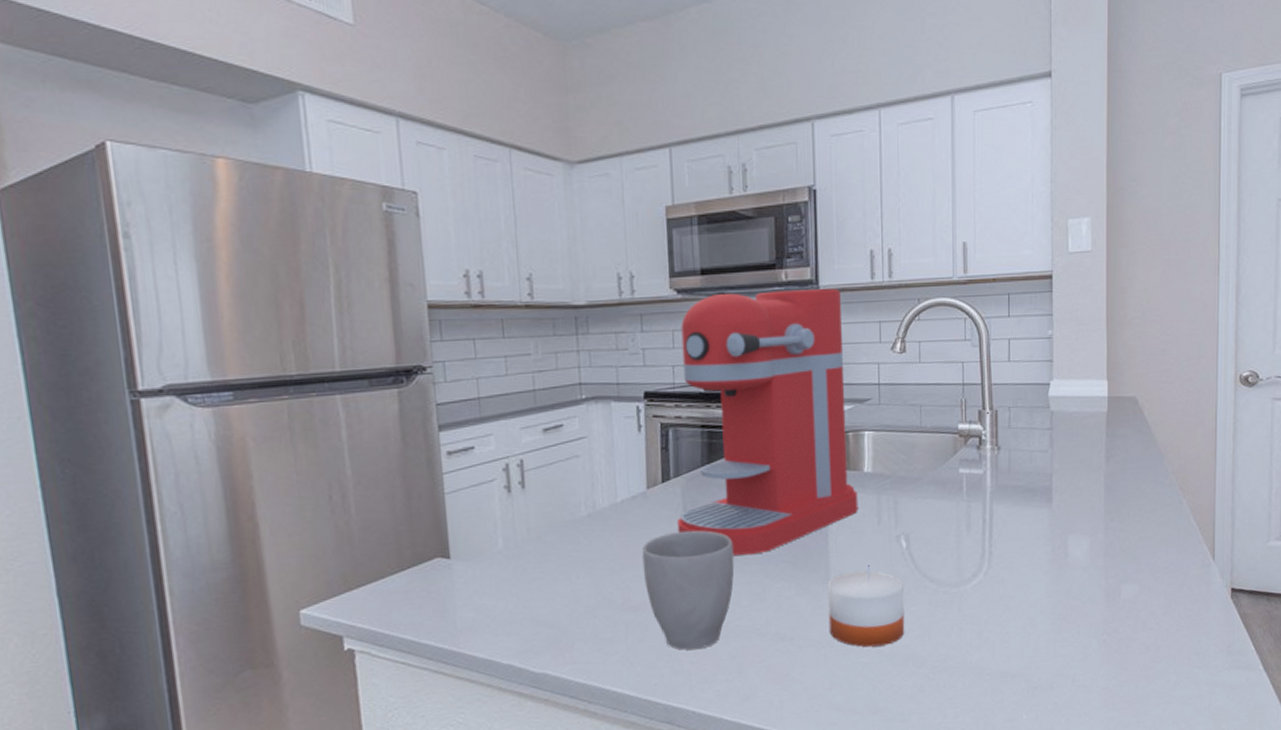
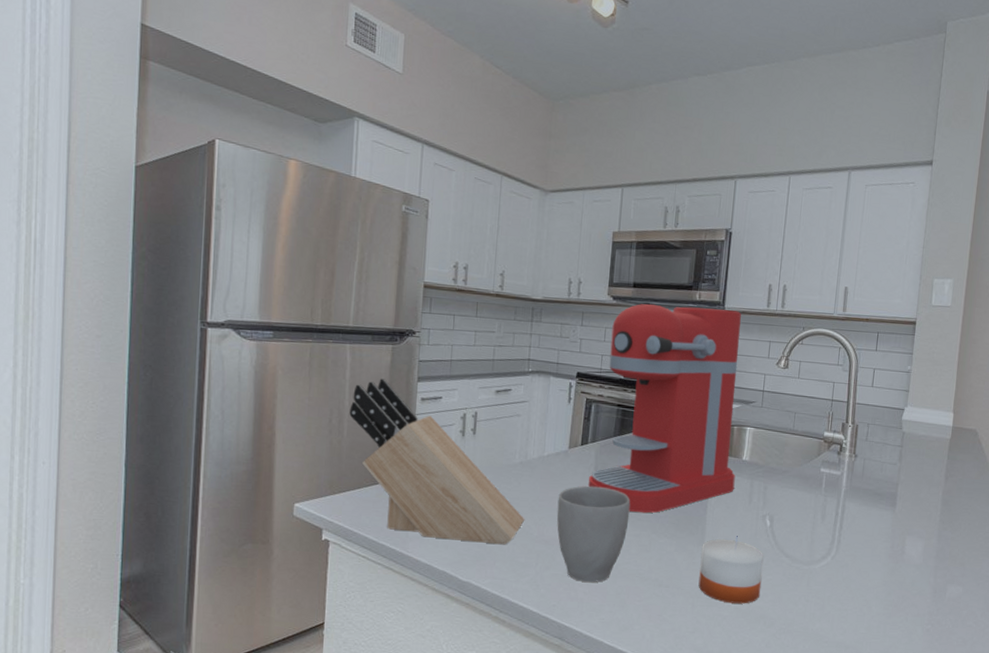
knife block: none [353,433,604,627] -> present [349,378,525,545]

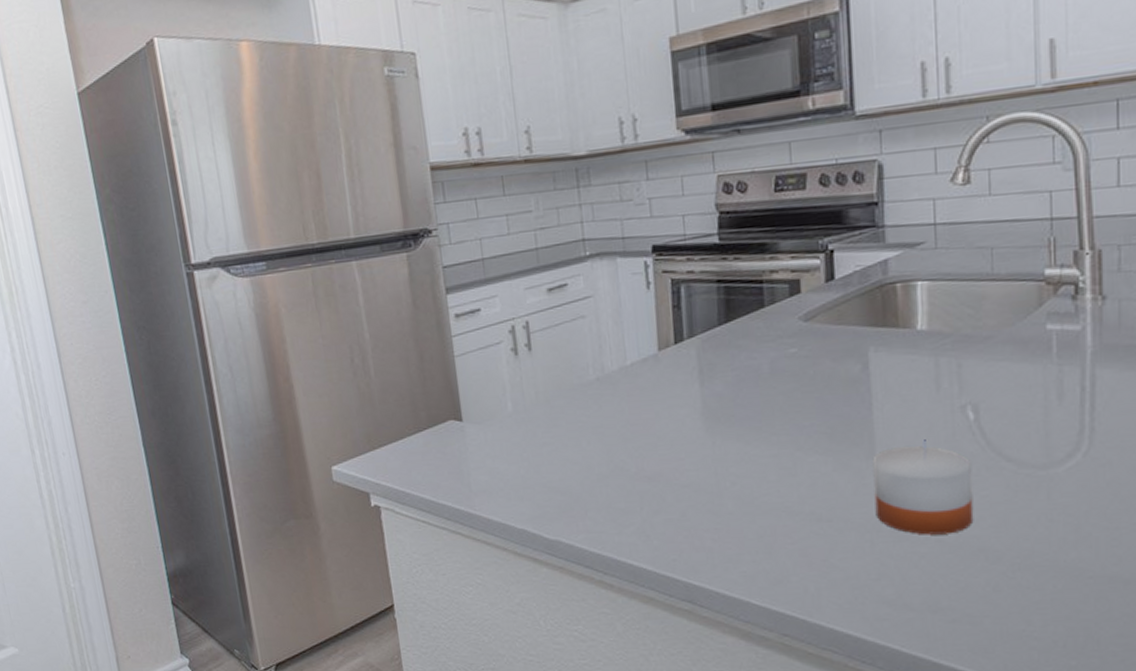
knife block: present [349,378,525,545] -> none [371,297,616,490]
mug: present [556,485,631,583] -> none [655,396,760,526]
coffee maker: present [588,304,741,513] -> none [690,113,910,425]

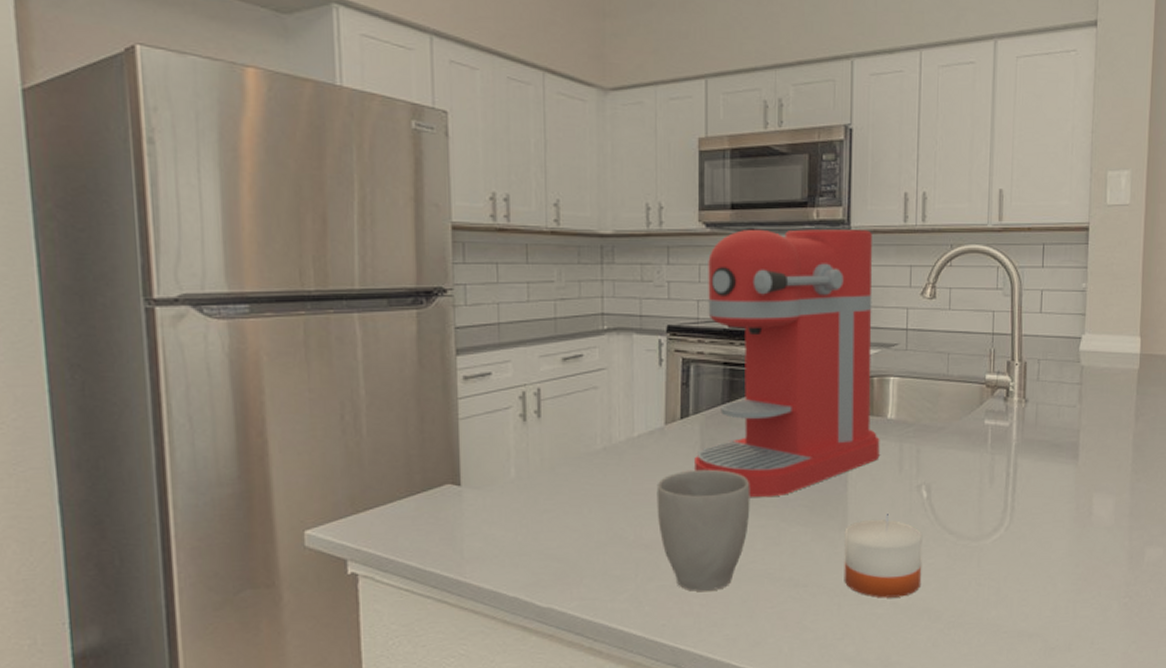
mug: none [655,396,760,526] -> present [656,469,750,592]
coffee maker: none [690,113,910,425] -> present [695,229,880,498]

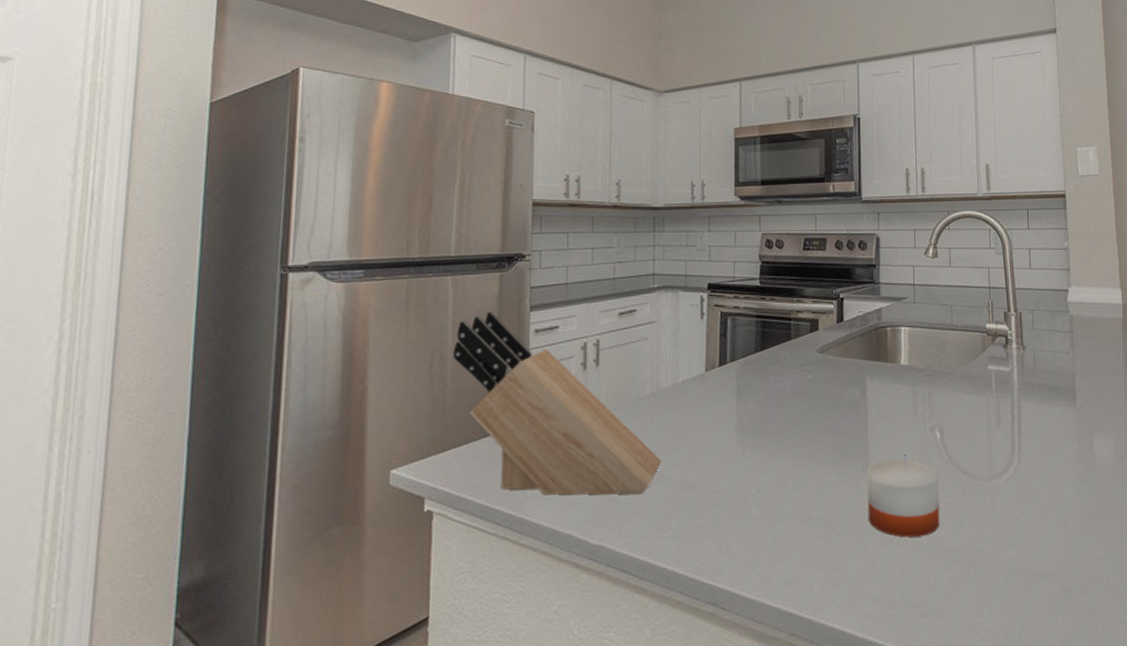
knife block: none [367,355,616,557] -> present [453,312,662,495]
mug: present [656,469,750,592] -> none [698,412,781,531]
coffee maker: present [695,229,880,498] -> none [731,200,896,439]

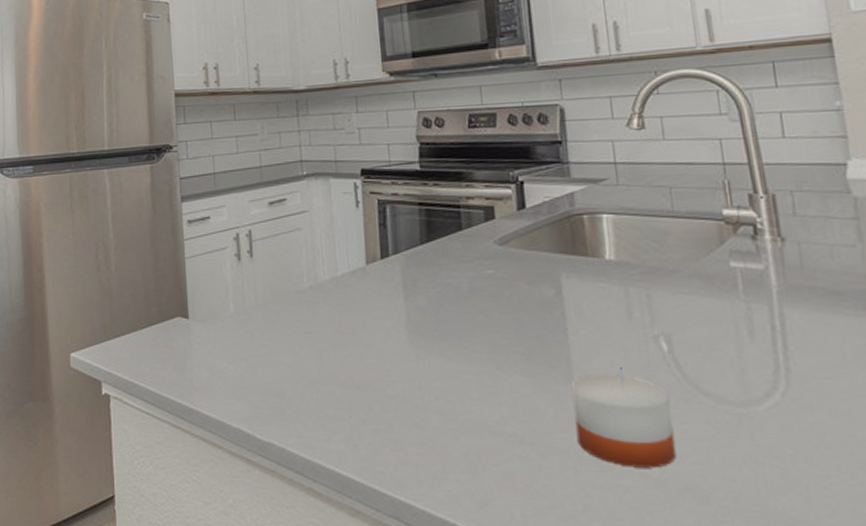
knife block: present [453,312,662,495] -> none [115,203,327,393]

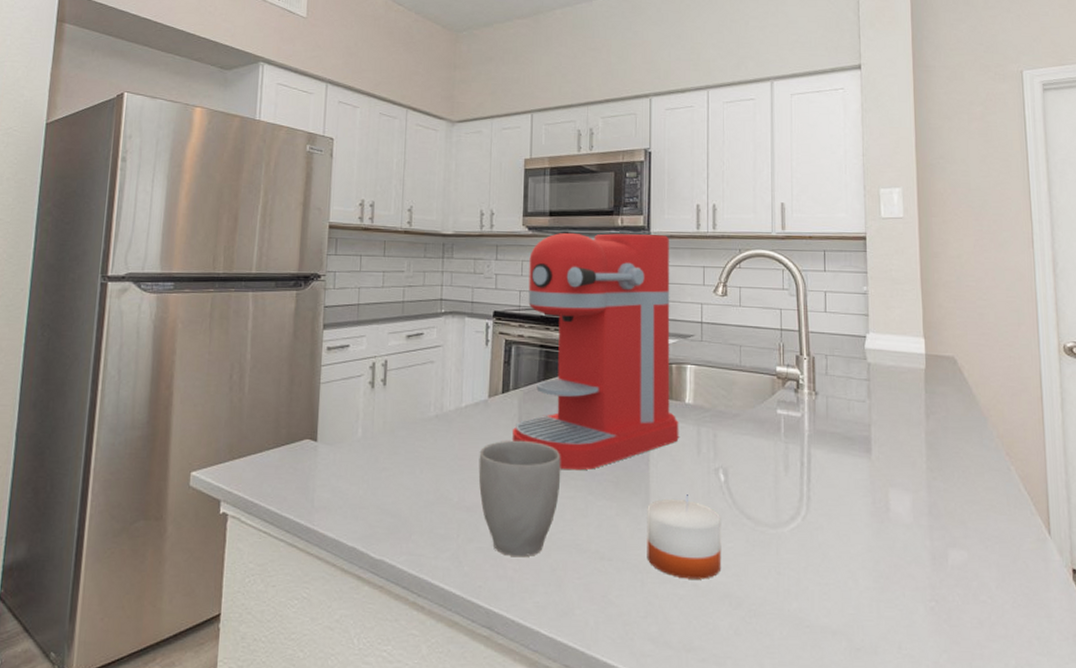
mug: none [363,310,461,441] -> present [478,440,561,558]
coffee maker: none [394,65,602,342] -> present [513,233,679,471]

